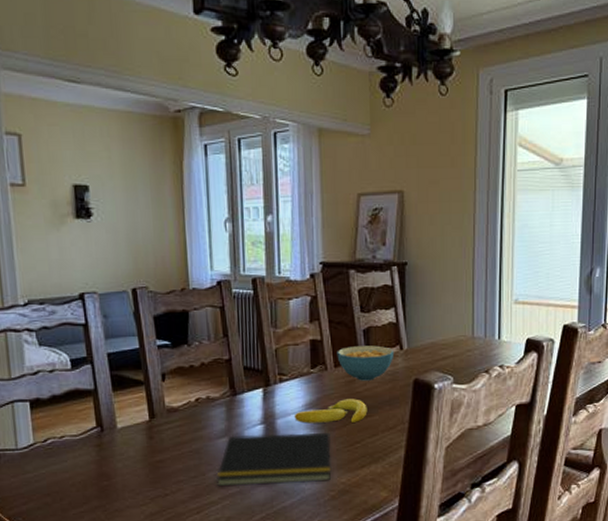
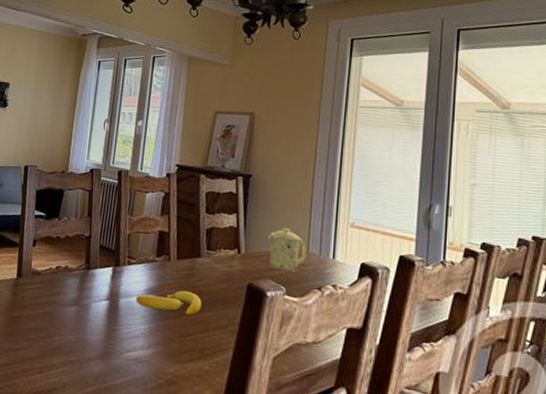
notepad: present [216,432,331,486] -> none [60,305,165,368]
cereal bowl: present [337,345,395,381] -> none [180,242,233,278]
mug: none [431,315,472,361] -> present [268,228,307,273]

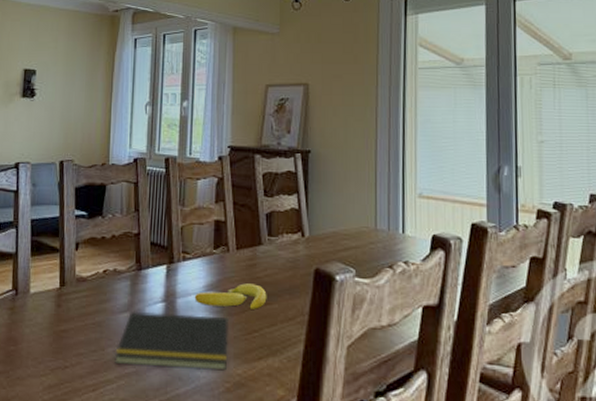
notepad: none [60,305,165,368] -> present [115,310,229,371]
mug: present [268,228,307,273] -> none [333,205,374,253]

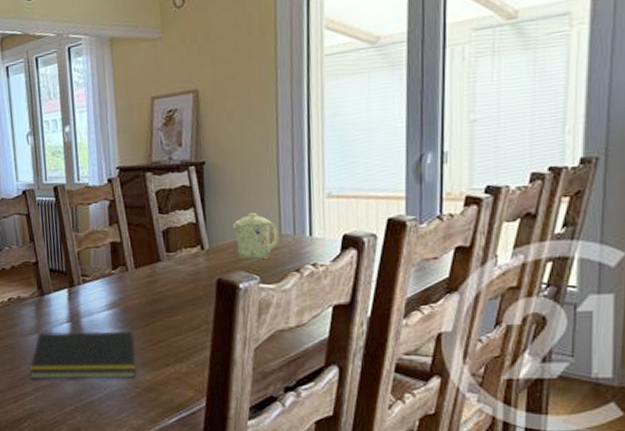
banana: present [194,283,267,309] -> none [97,299,170,322]
mug: none [333,205,374,253] -> present [233,213,279,261]

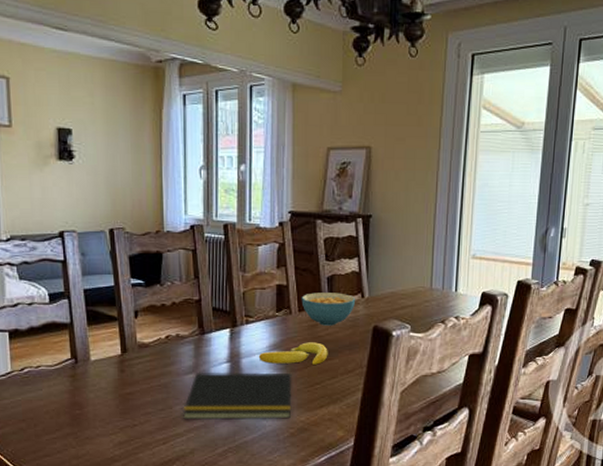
banana: none [97,299,170,322] -> present [258,342,328,365]
cereal bowl: none [136,246,195,281] -> present [301,292,356,326]
mug: present [233,213,279,261] -> none [391,267,430,311]

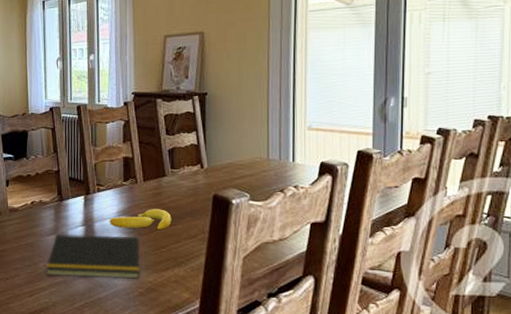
cereal bowl: present [301,292,356,326] -> none [145,164,196,194]

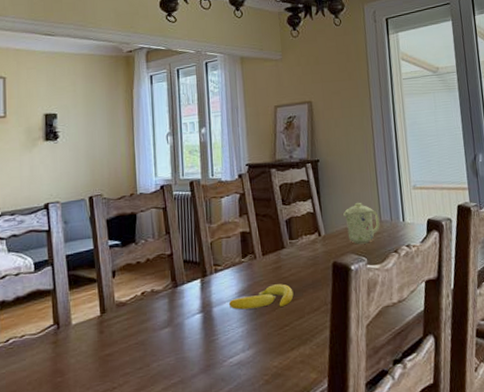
notepad: present [46,233,140,279] -> none [160,318,264,376]
mug: none [229,139,267,180] -> present [343,203,380,244]

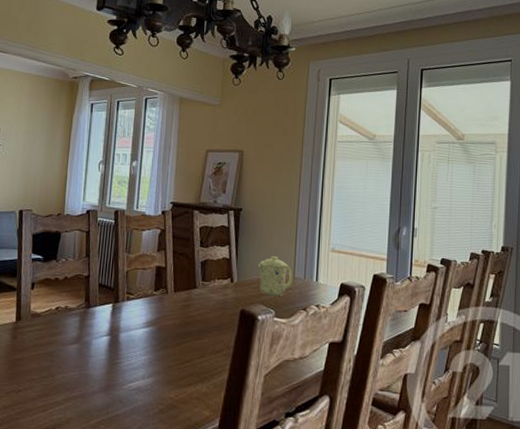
banana: present [228,284,294,310] -> none [135,321,199,343]

